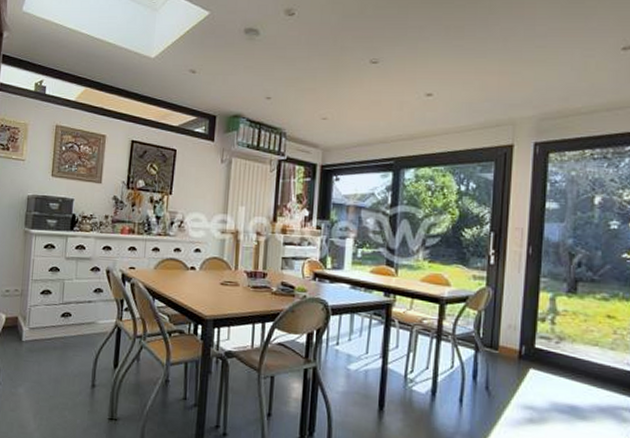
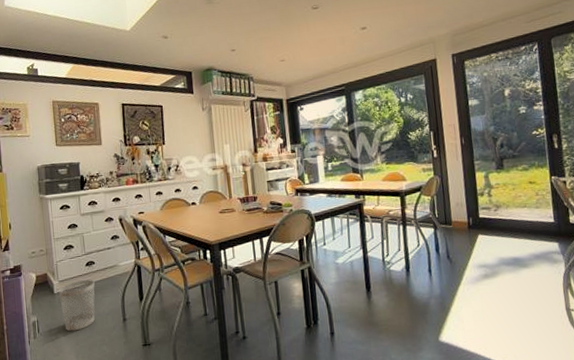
wastebasket: none [27,331,68,388] -> present [58,279,95,332]

